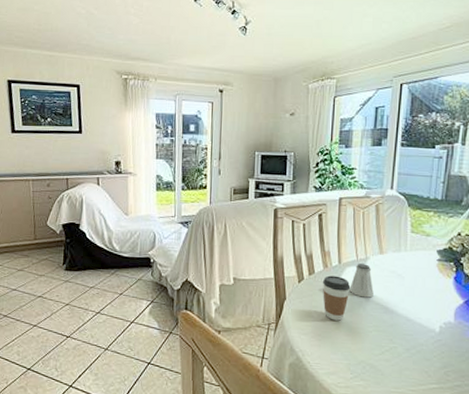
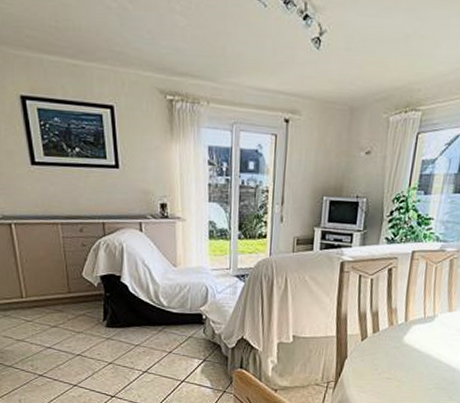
coffee cup: present [322,275,351,321] -> none [385,333,415,379]
saltshaker: present [349,263,374,298] -> none [413,321,439,356]

